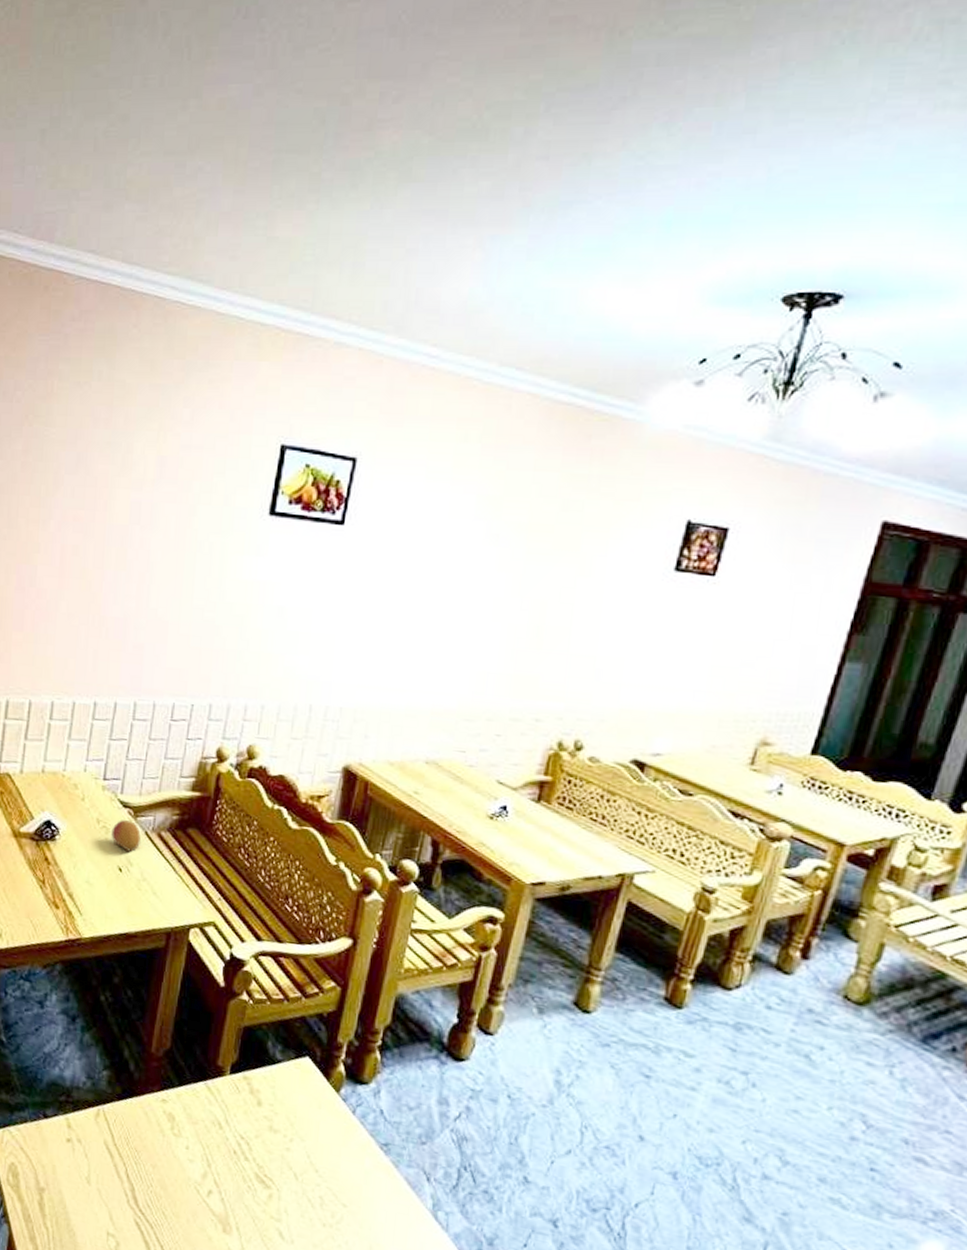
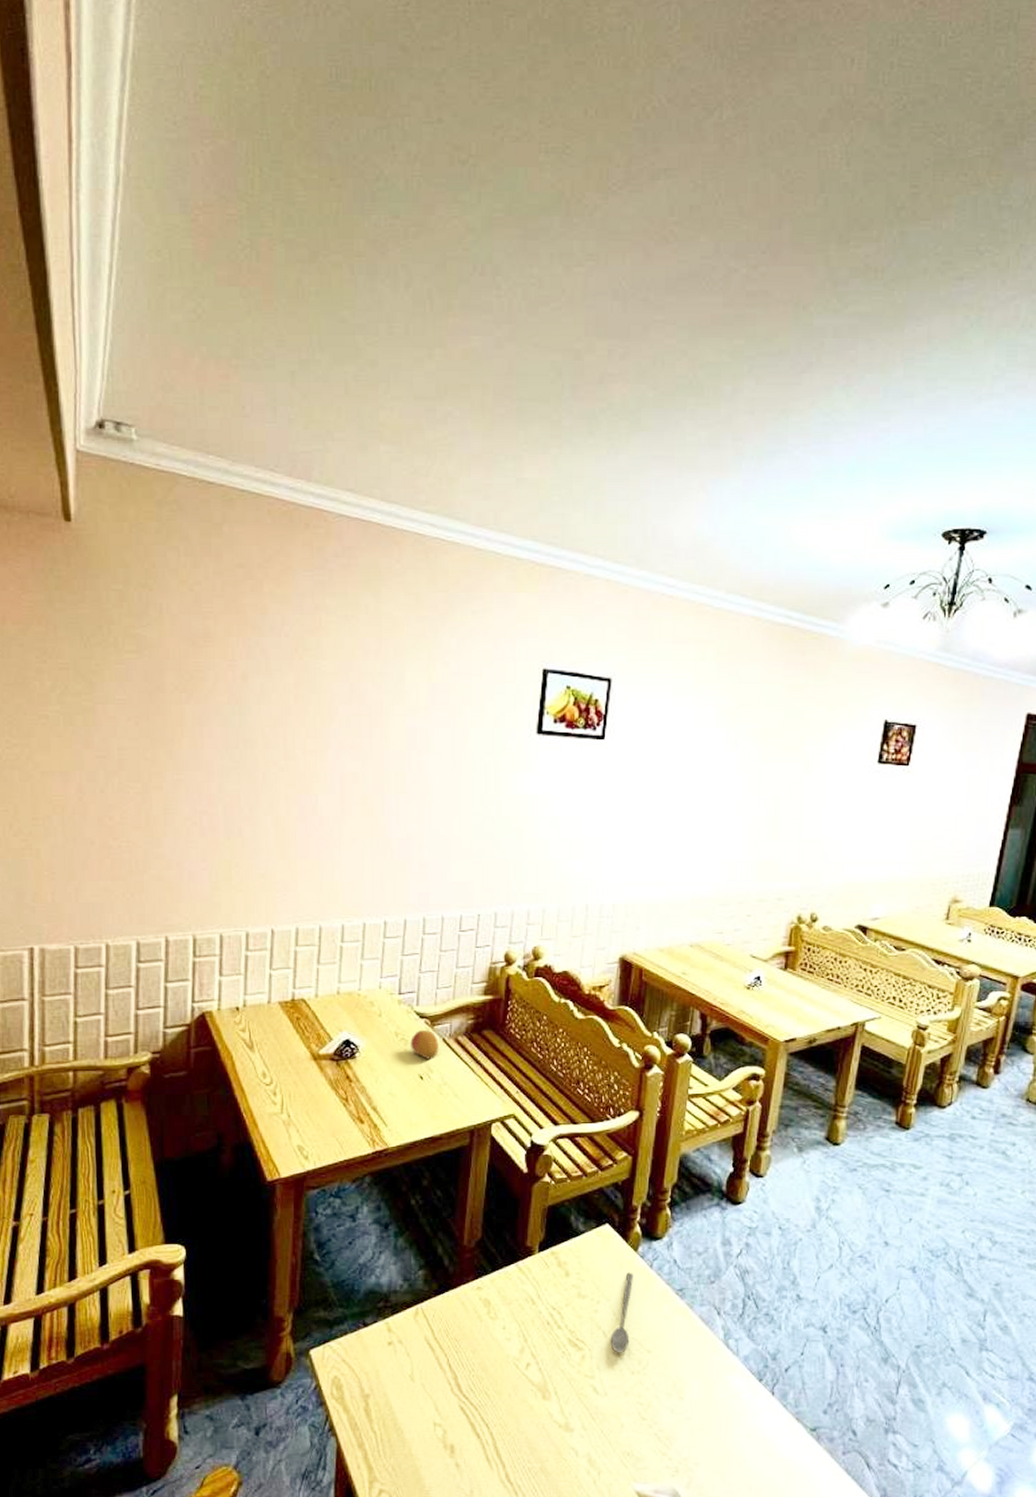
spoon: none [302,1113,334,1201] -> present [611,1272,634,1353]

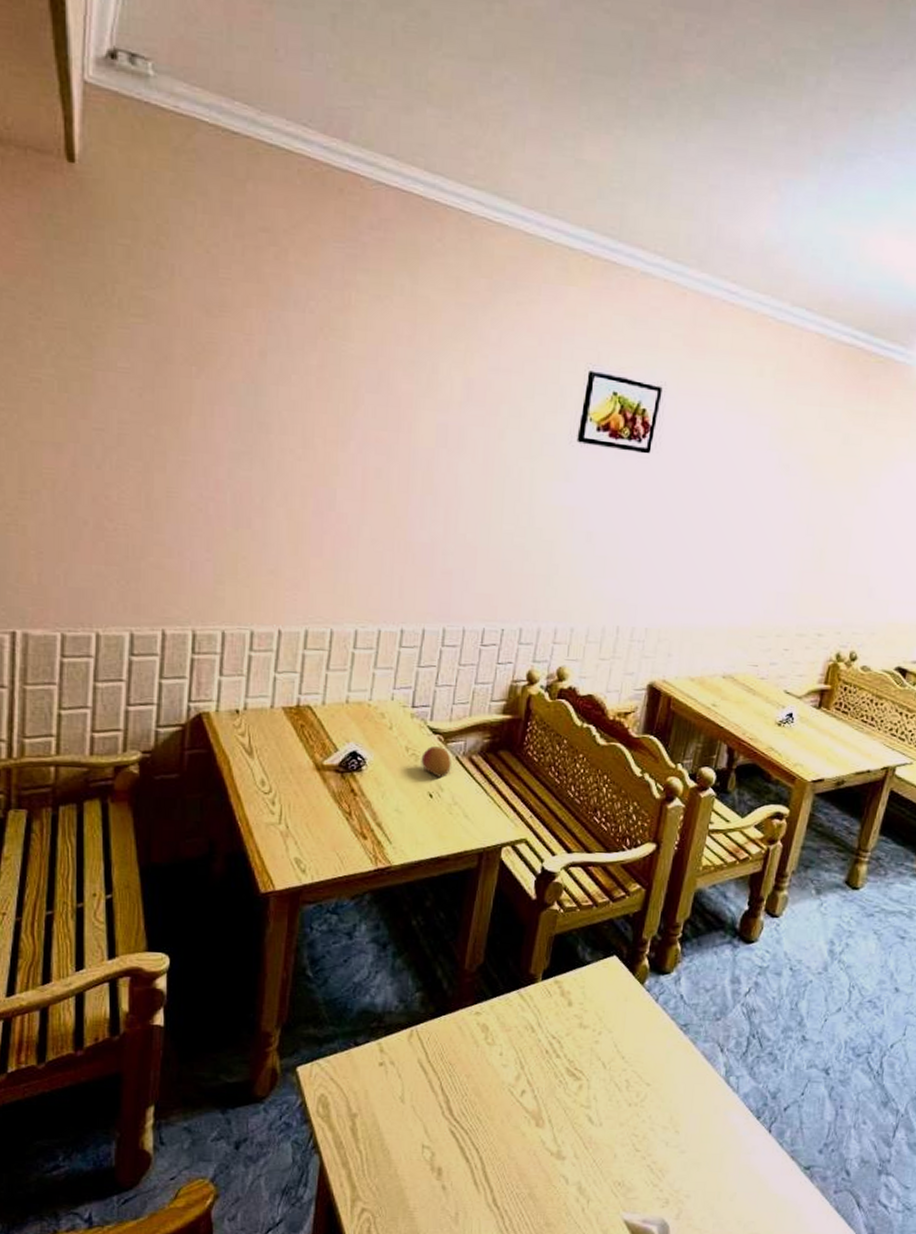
spoon: present [611,1272,634,1353] -> none [610,1005,639,1085]

